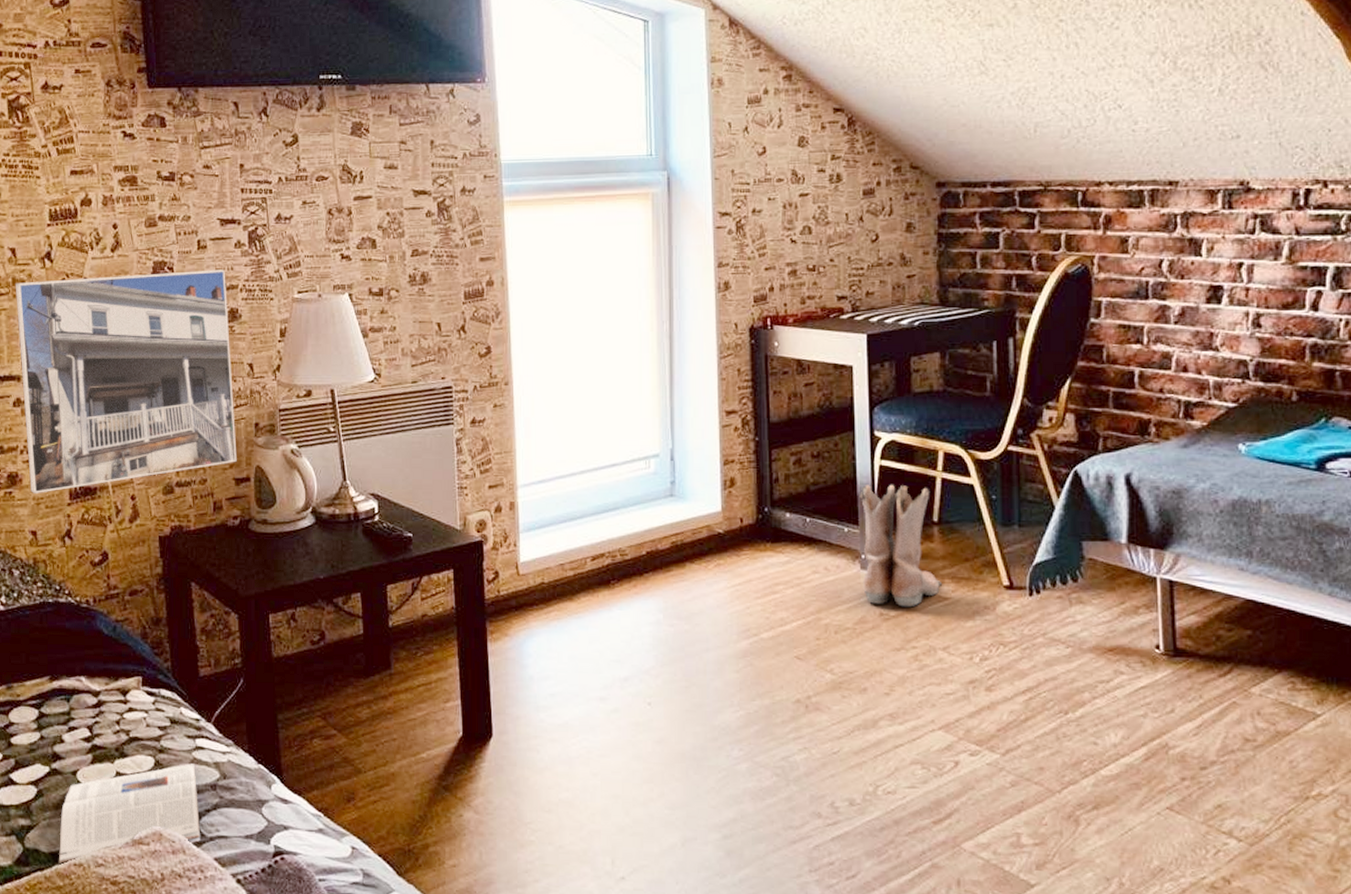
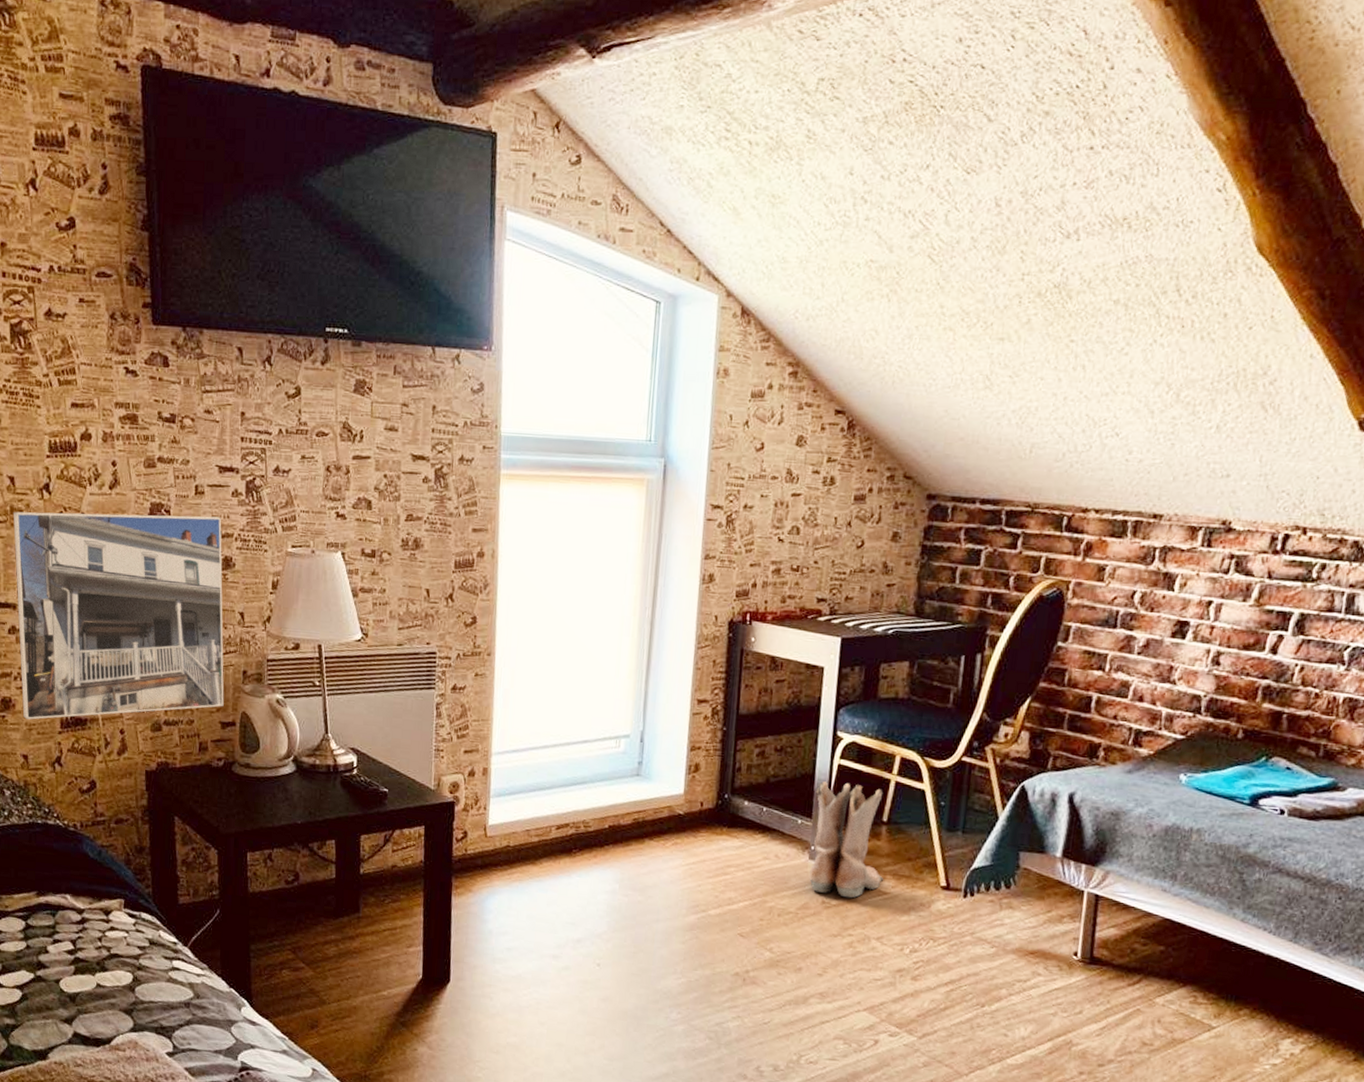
magazine: present [58,764,200,864] -> none [40,982,173,1061]

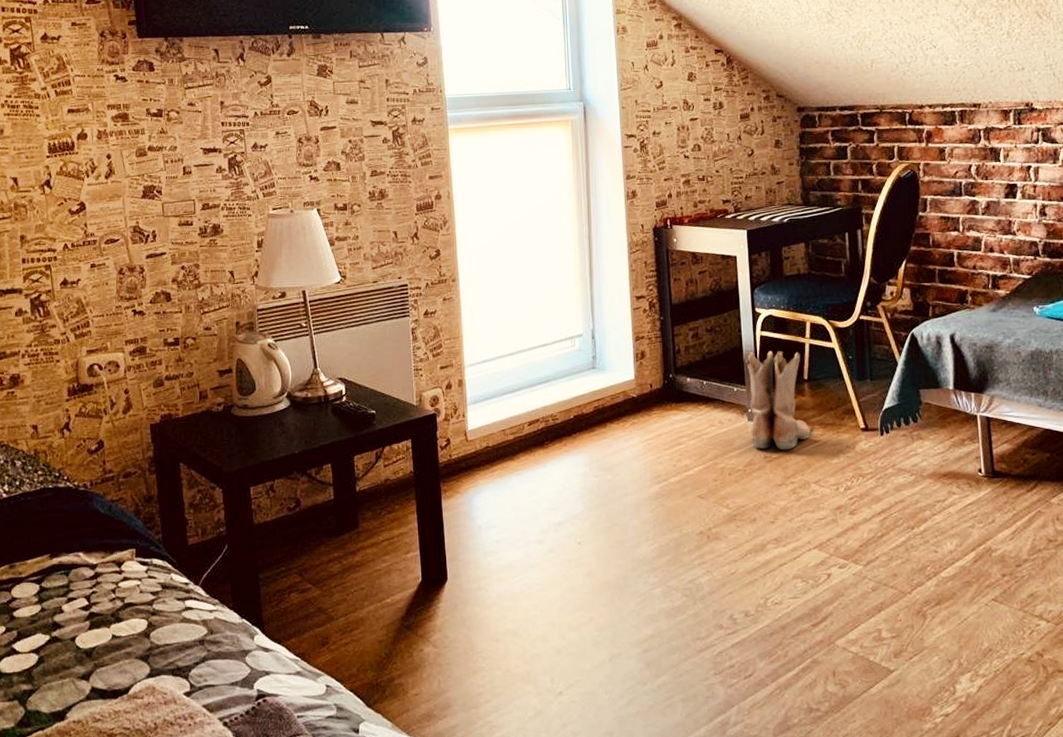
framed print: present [13,511,224,720] -> none [17,191,220,393]

